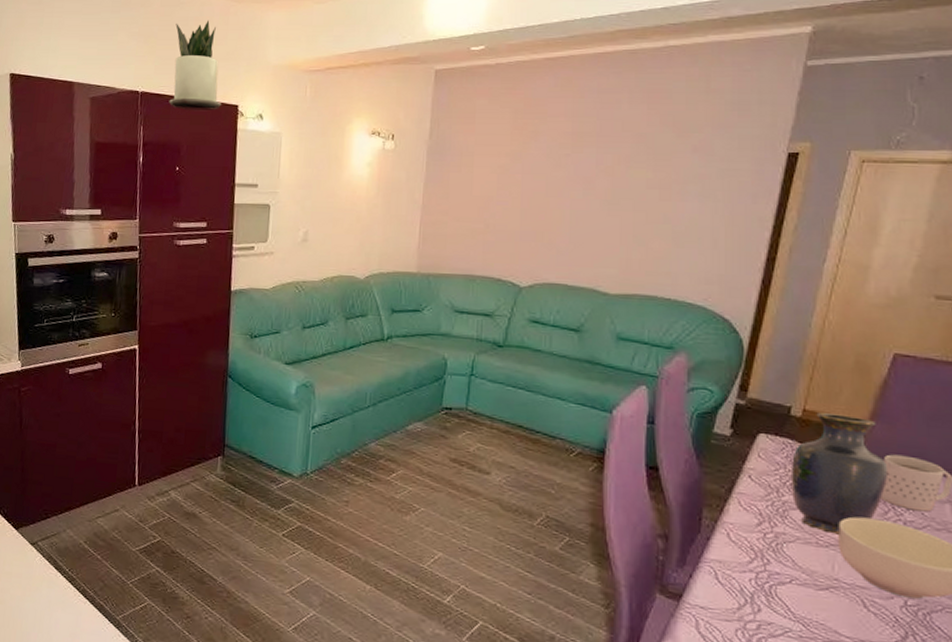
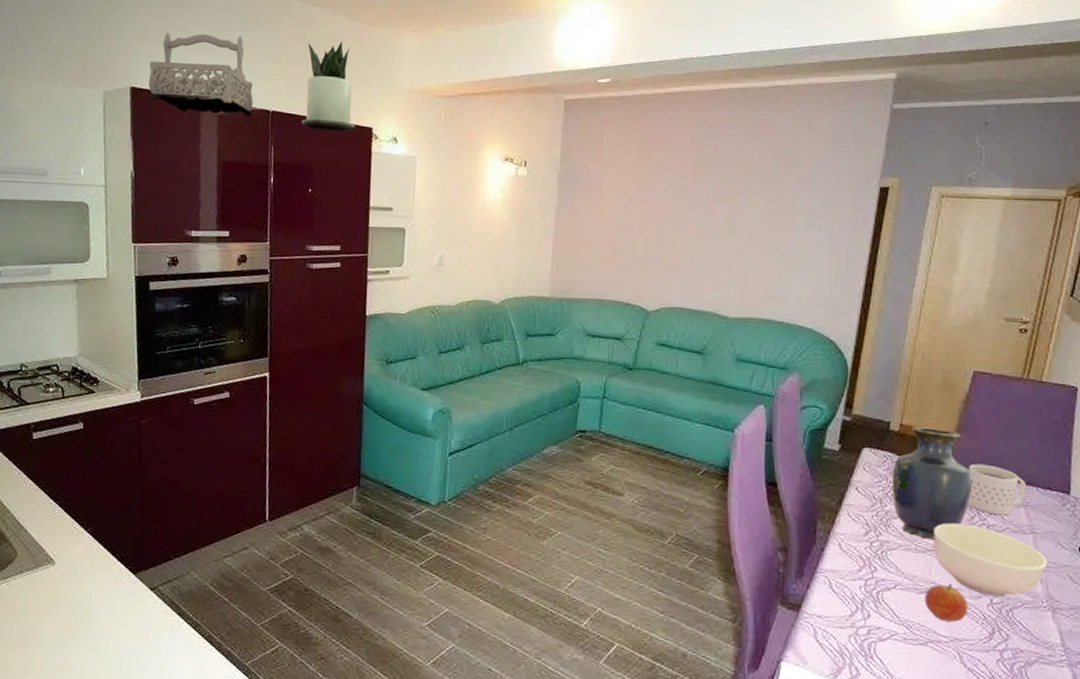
decorative basket: none [26,19,124,98] -> present [148,32,253,117]
fruit: none [824,581,877,623] -> present [924,584,968,622]

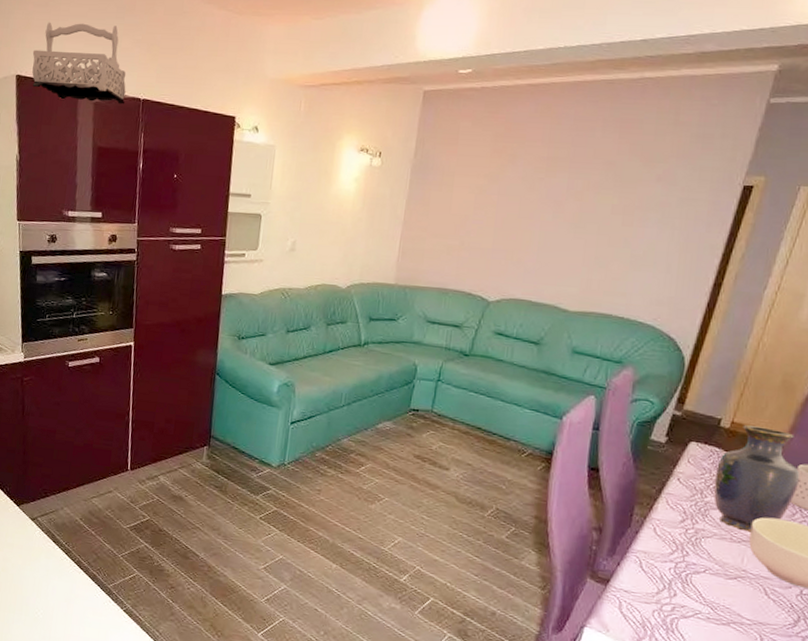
planter: present [301,41,356,133] -> none [169,30,220,122]
fruit: present [924,584,968,622] -> none [732,572,777,608]

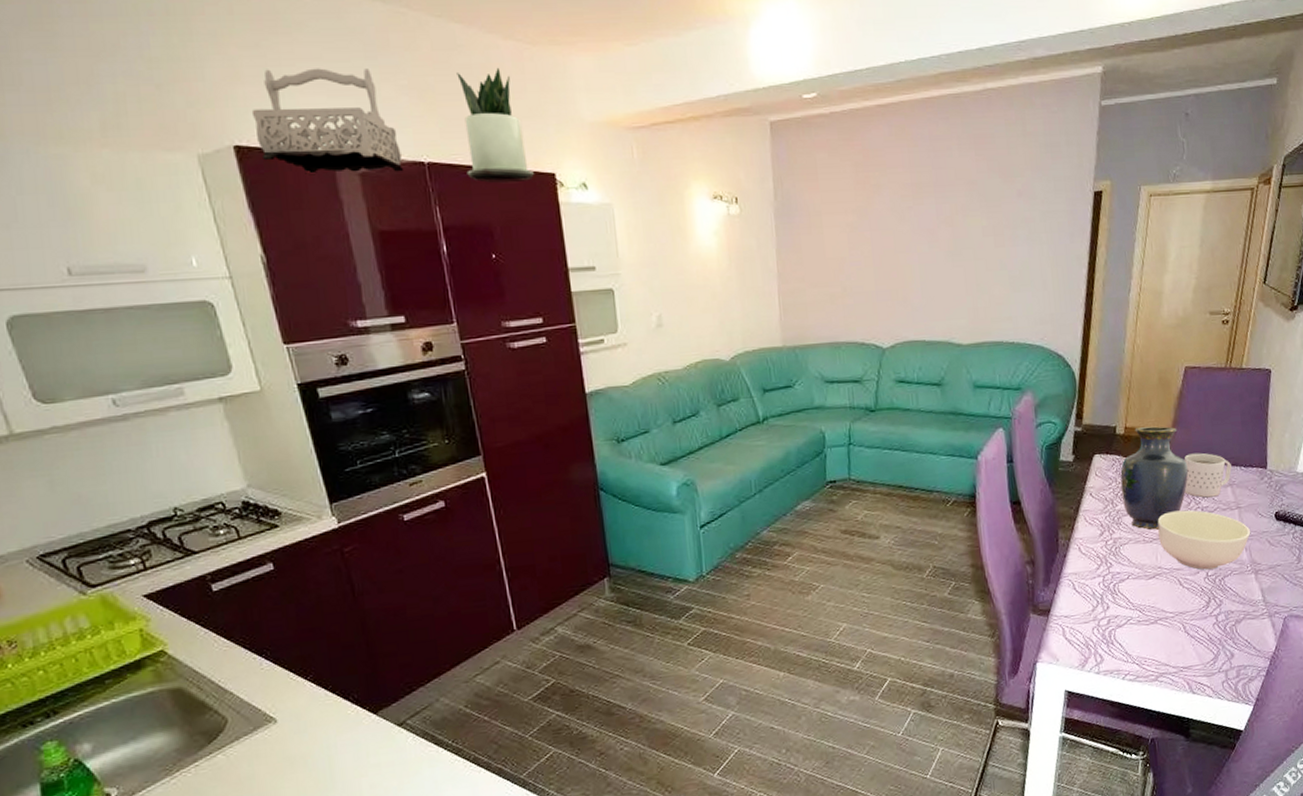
planter: none [169,30,220,122] -> present [457,67,535,184]

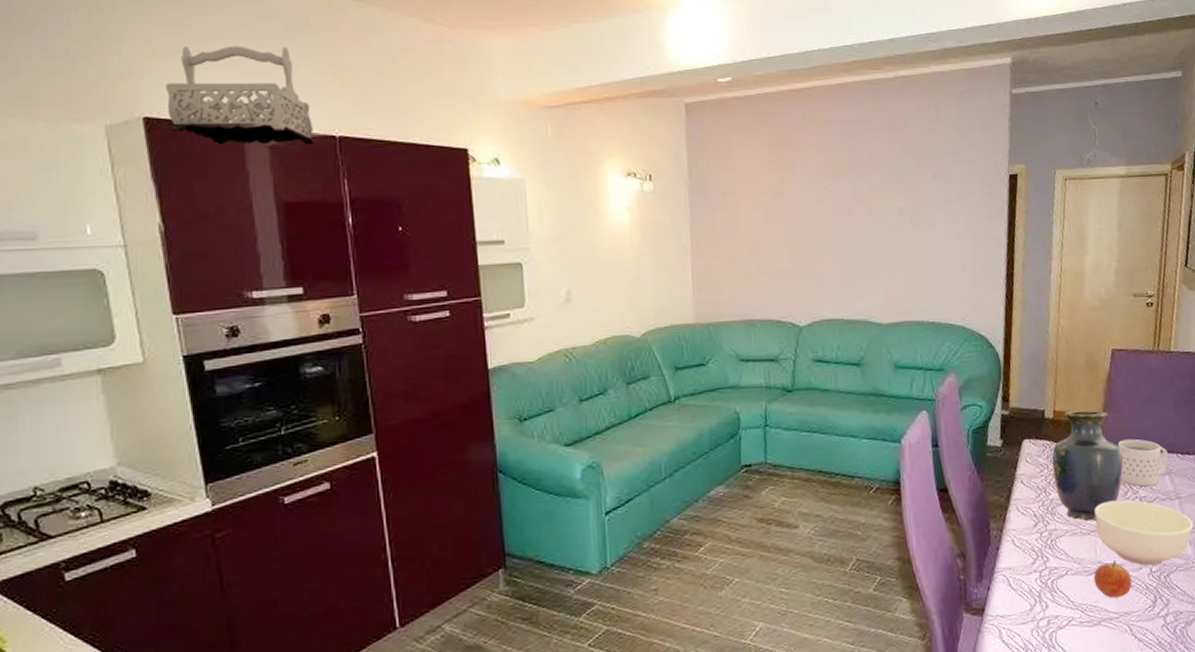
planter: present [457,67,535,184] -> none [375,48,448,158]
fruit: none [1152,565,1189,600] -> present [1093,560,1133,599]

